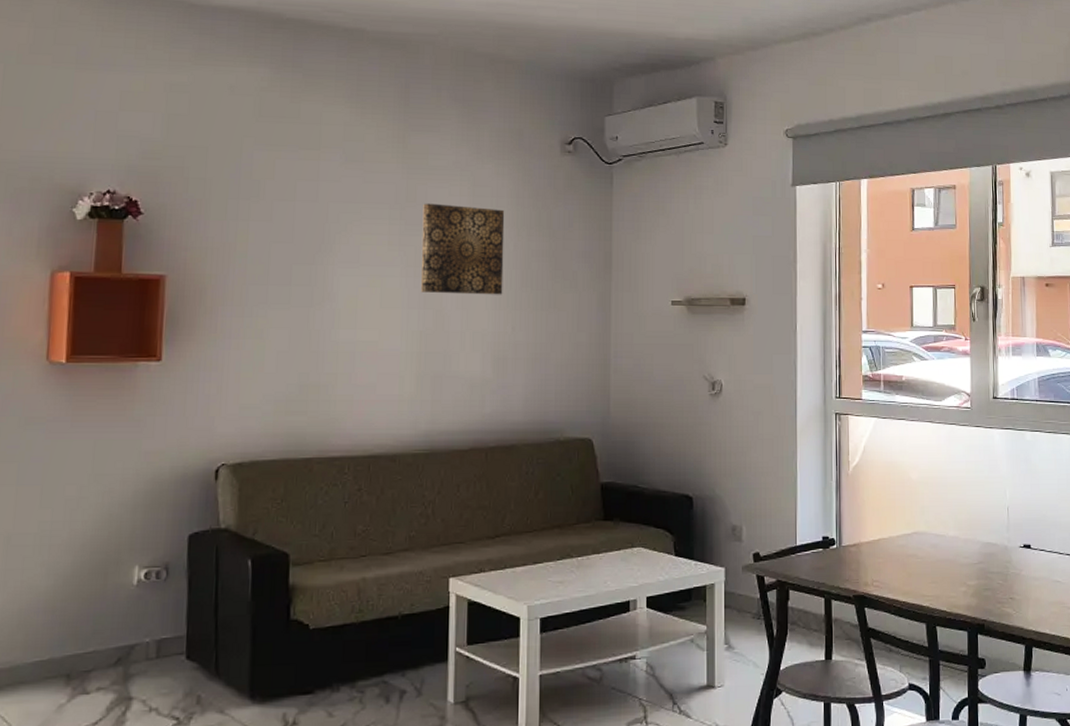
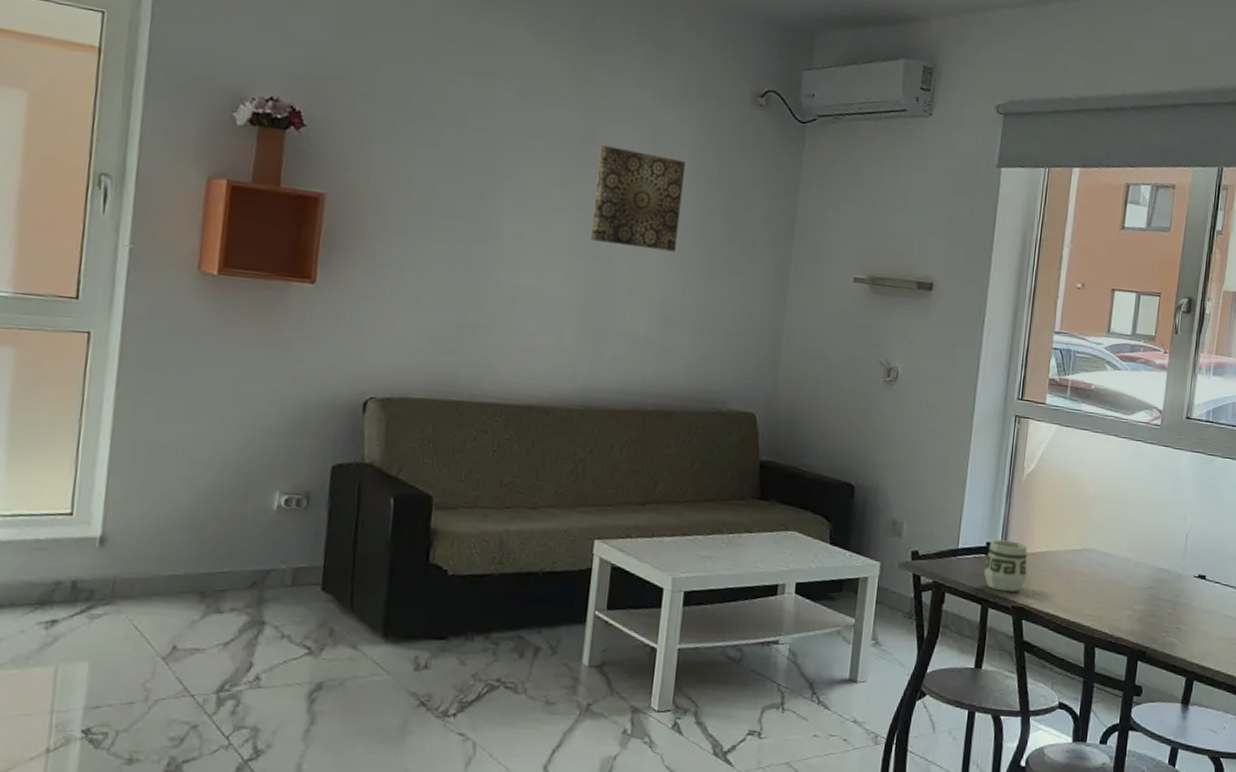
cup: none [823,532,863,582] -> present [983,539,1028,592]

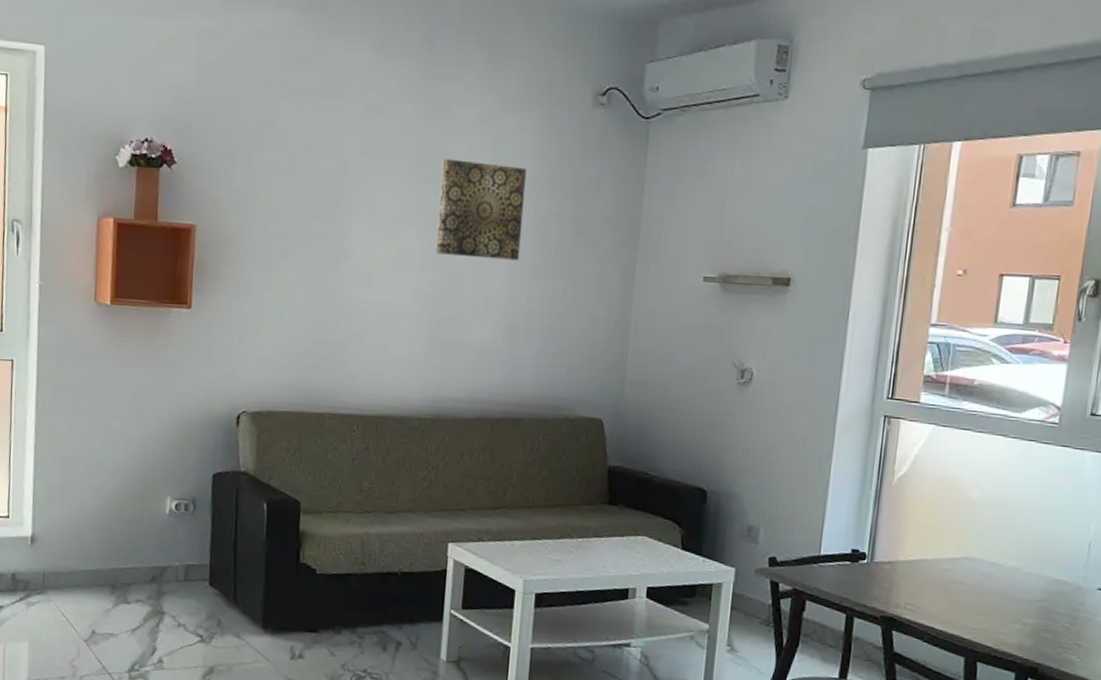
cup: present [983,539,1028,592] -> none [848,546,899,602]

